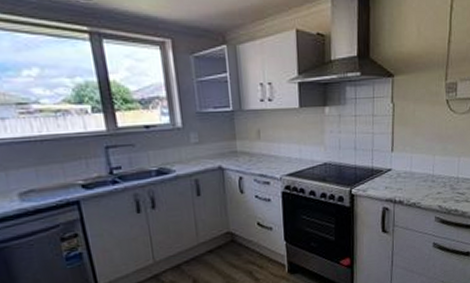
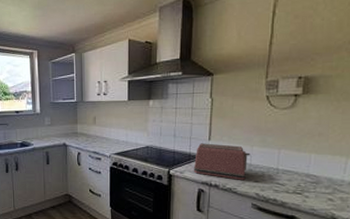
toaster: none [376,155,433,194] -> present [193,143,250,180]

